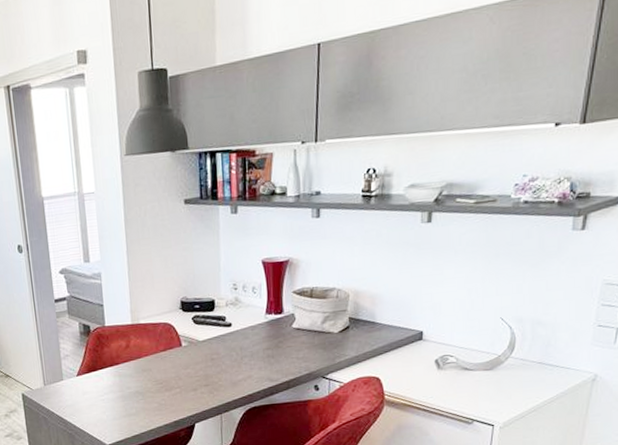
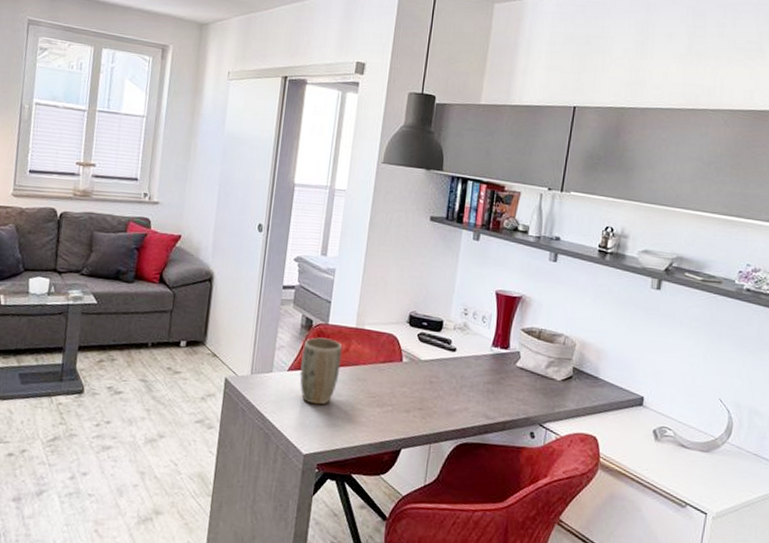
plant pot: none [85,339,125,401] -> present [299,337,343,405]

